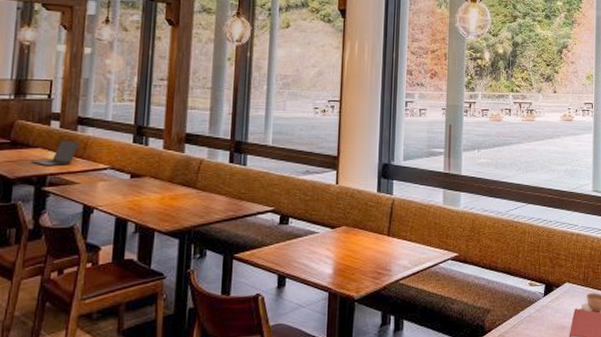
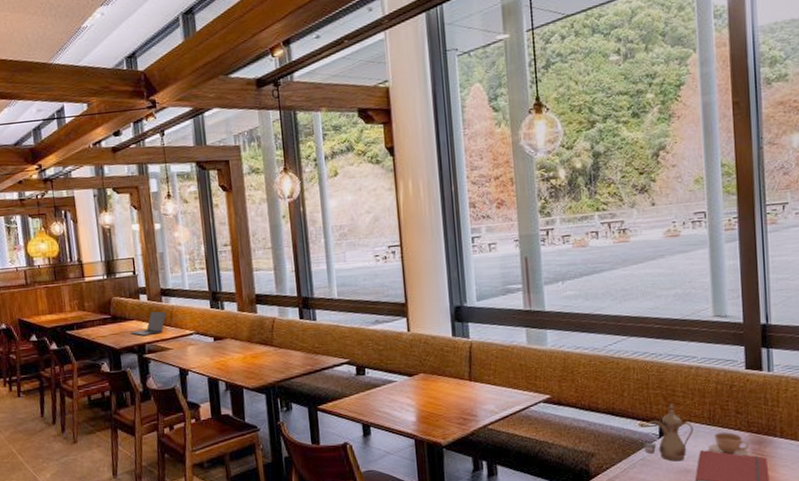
teapot: none [530,266,571,319] -> present [643,404,693,462]

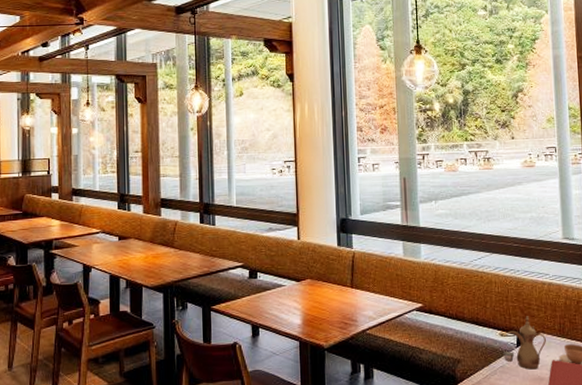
laptop: present [131,311,167,336] -> none [40,209,76,233]

